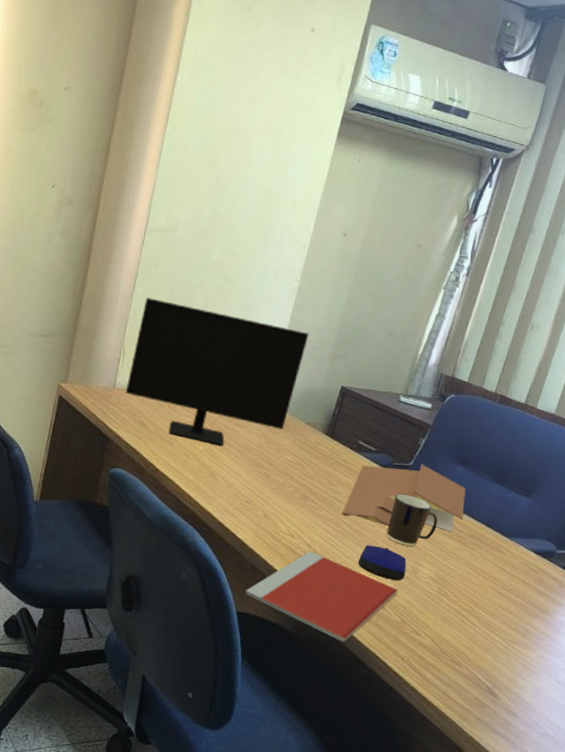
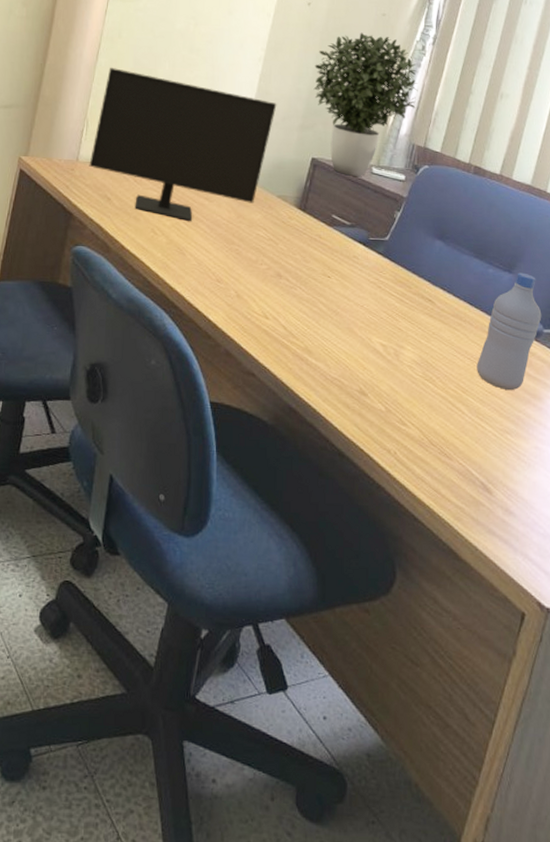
notebook: present [245,551,398,643] -> none [219,333,380,435]
papers: present [343,464,465,532] -> none [319,238,445,311]
potted plant: none [345,263,449,405] -> present [313,32,418,176]
computer mouse: present [358,545,406,581] -> none [337,326,388,366]
mug: present [386,493,437,546] -> none [365,270,418,327]
water bottle: none [490,497,556,606] -> present [477,272,542,391]

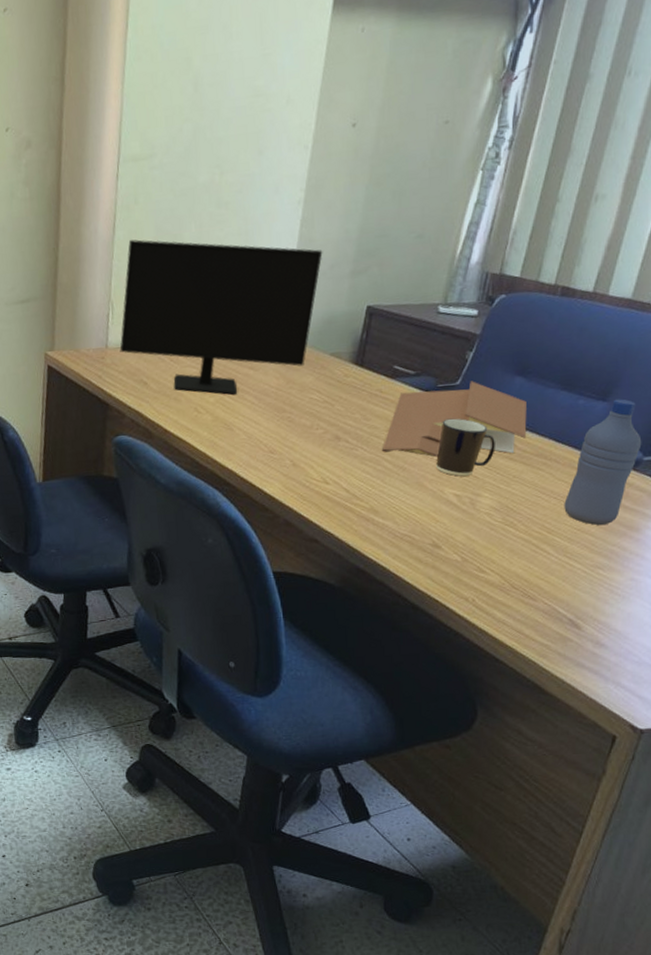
potted plant: present [313,32,418,176] -> none [364,148,491,320]
papers: none [319,238,445,311] -> present [382,381,527,457]
mug: none [365,270,418,327] -> present [435,418,495,476]

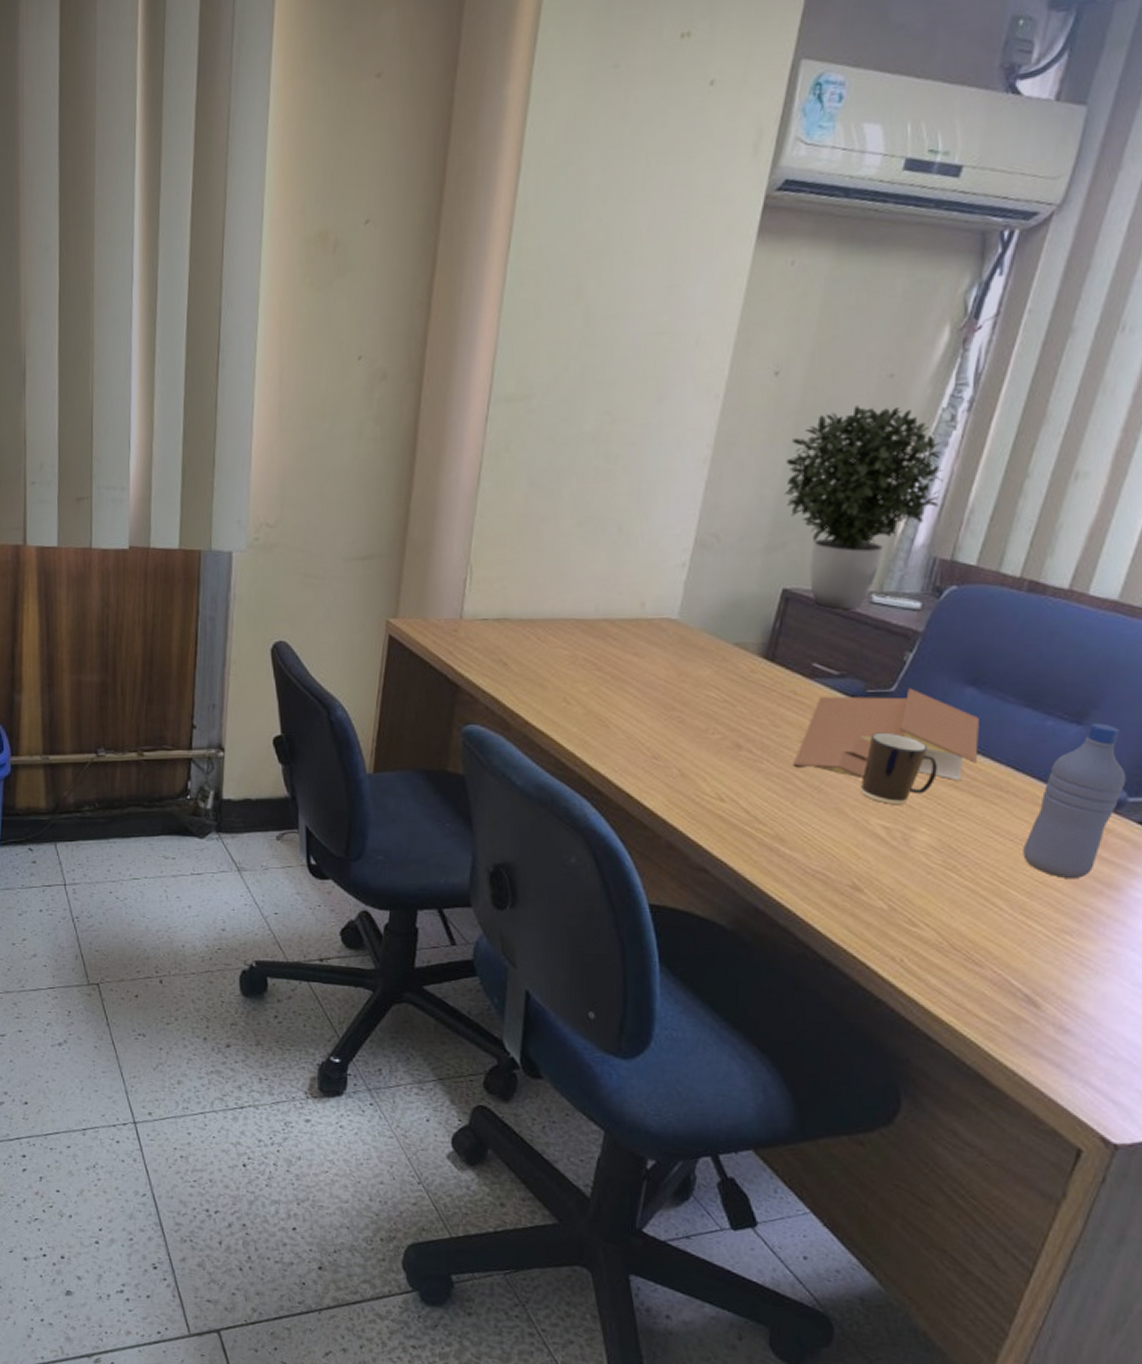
monitor: present [119,239,323,395] -> none [476,492,731,684]
potted plant: none [364,148,491,320] -> present [784,405,943,609]

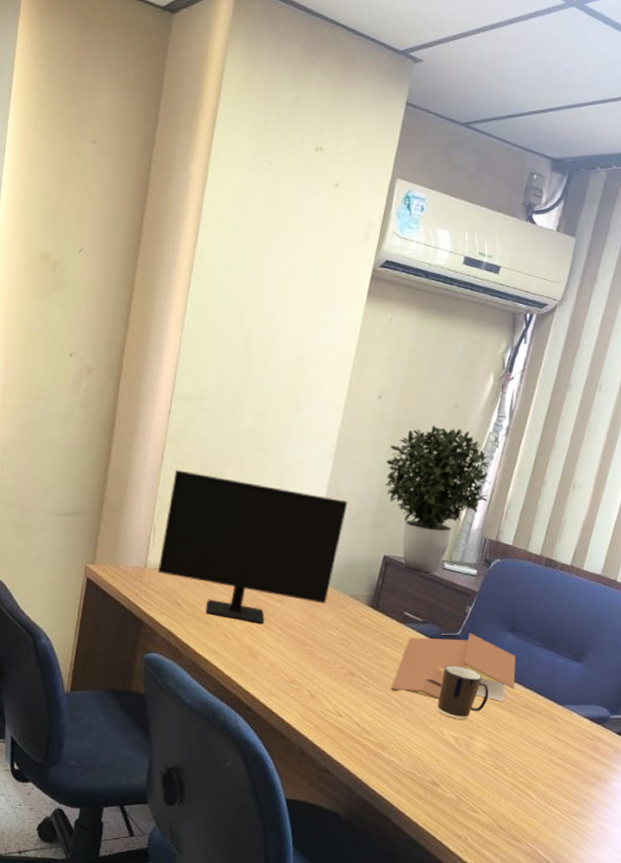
monitor: none [476,492,731,684] -> present [158,469,348,624]
water bottle: present [1023,723,1127,880] -> none [545,661,609,775]

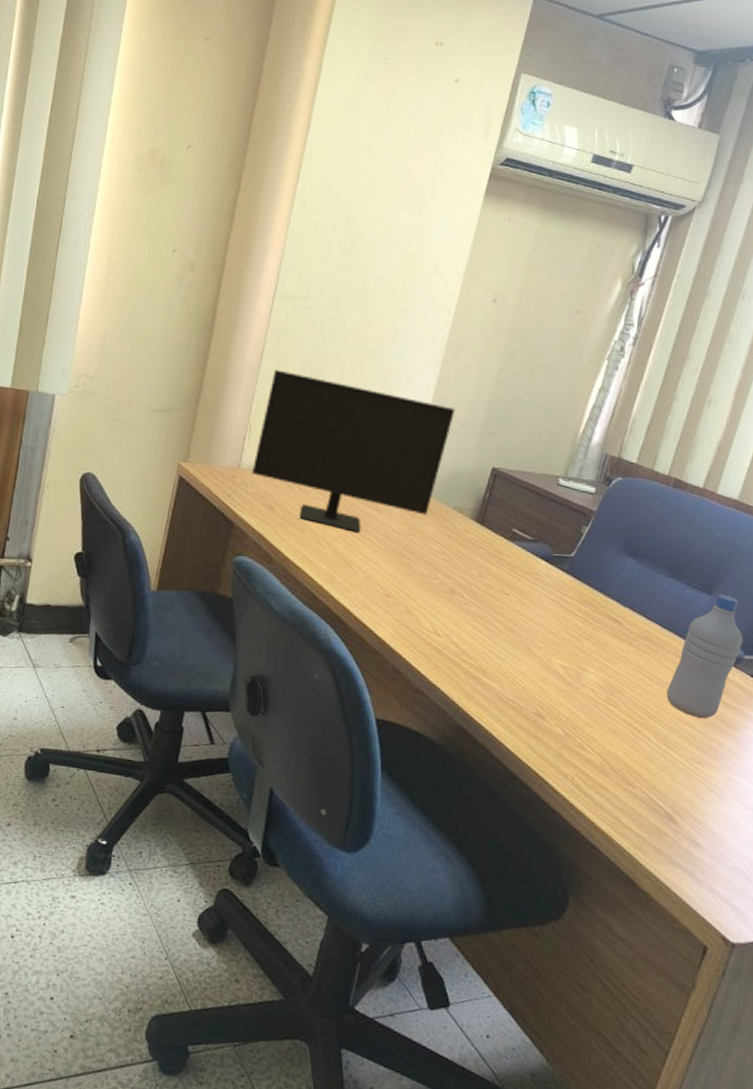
potted plant: present [385,425,490,572] -> none [496,331,614,488]
papers: present [391,633,516,703] -> none [495,555,636,633]
mug: present [436,665,488,719] -> none [545,588,604,648]
water bottle: none [545,661,609,775] -> present [666,594,743,719]

